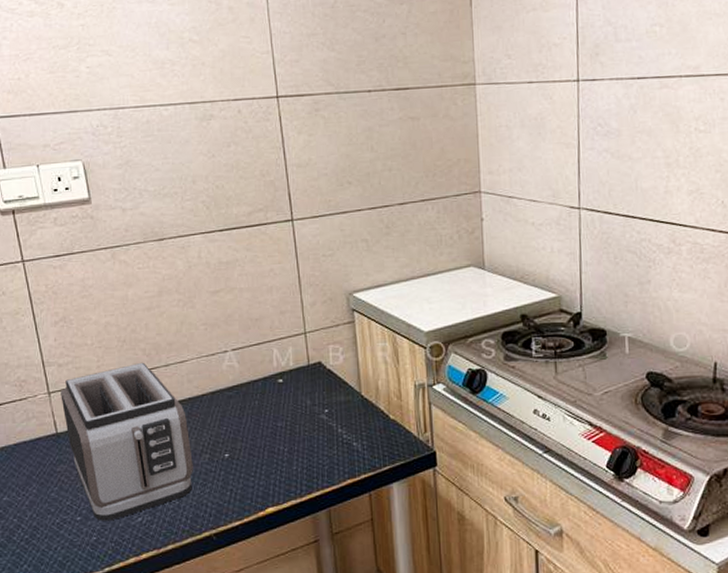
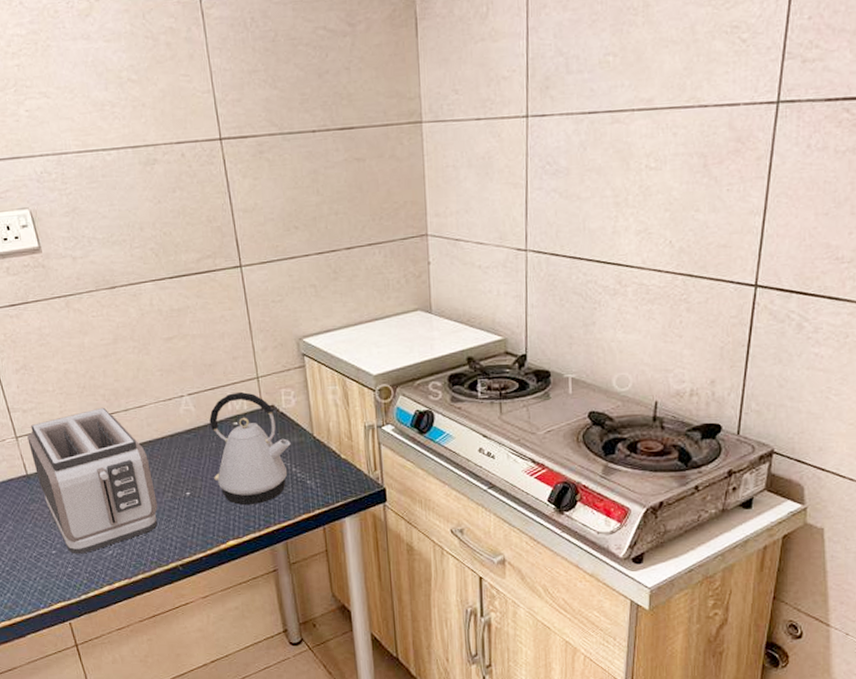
kettle: none [253,347,337,468] -> present [209,391,291,505]

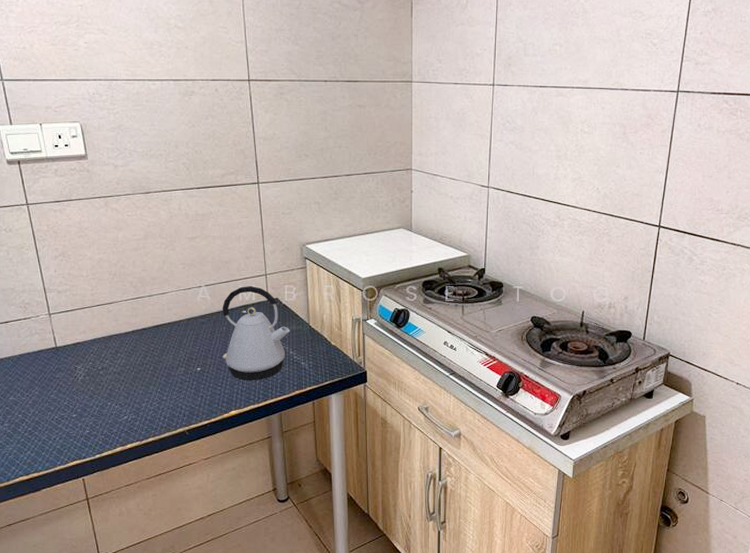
toaster: present [27,407,158,554] -> none [60,292,171,418]

